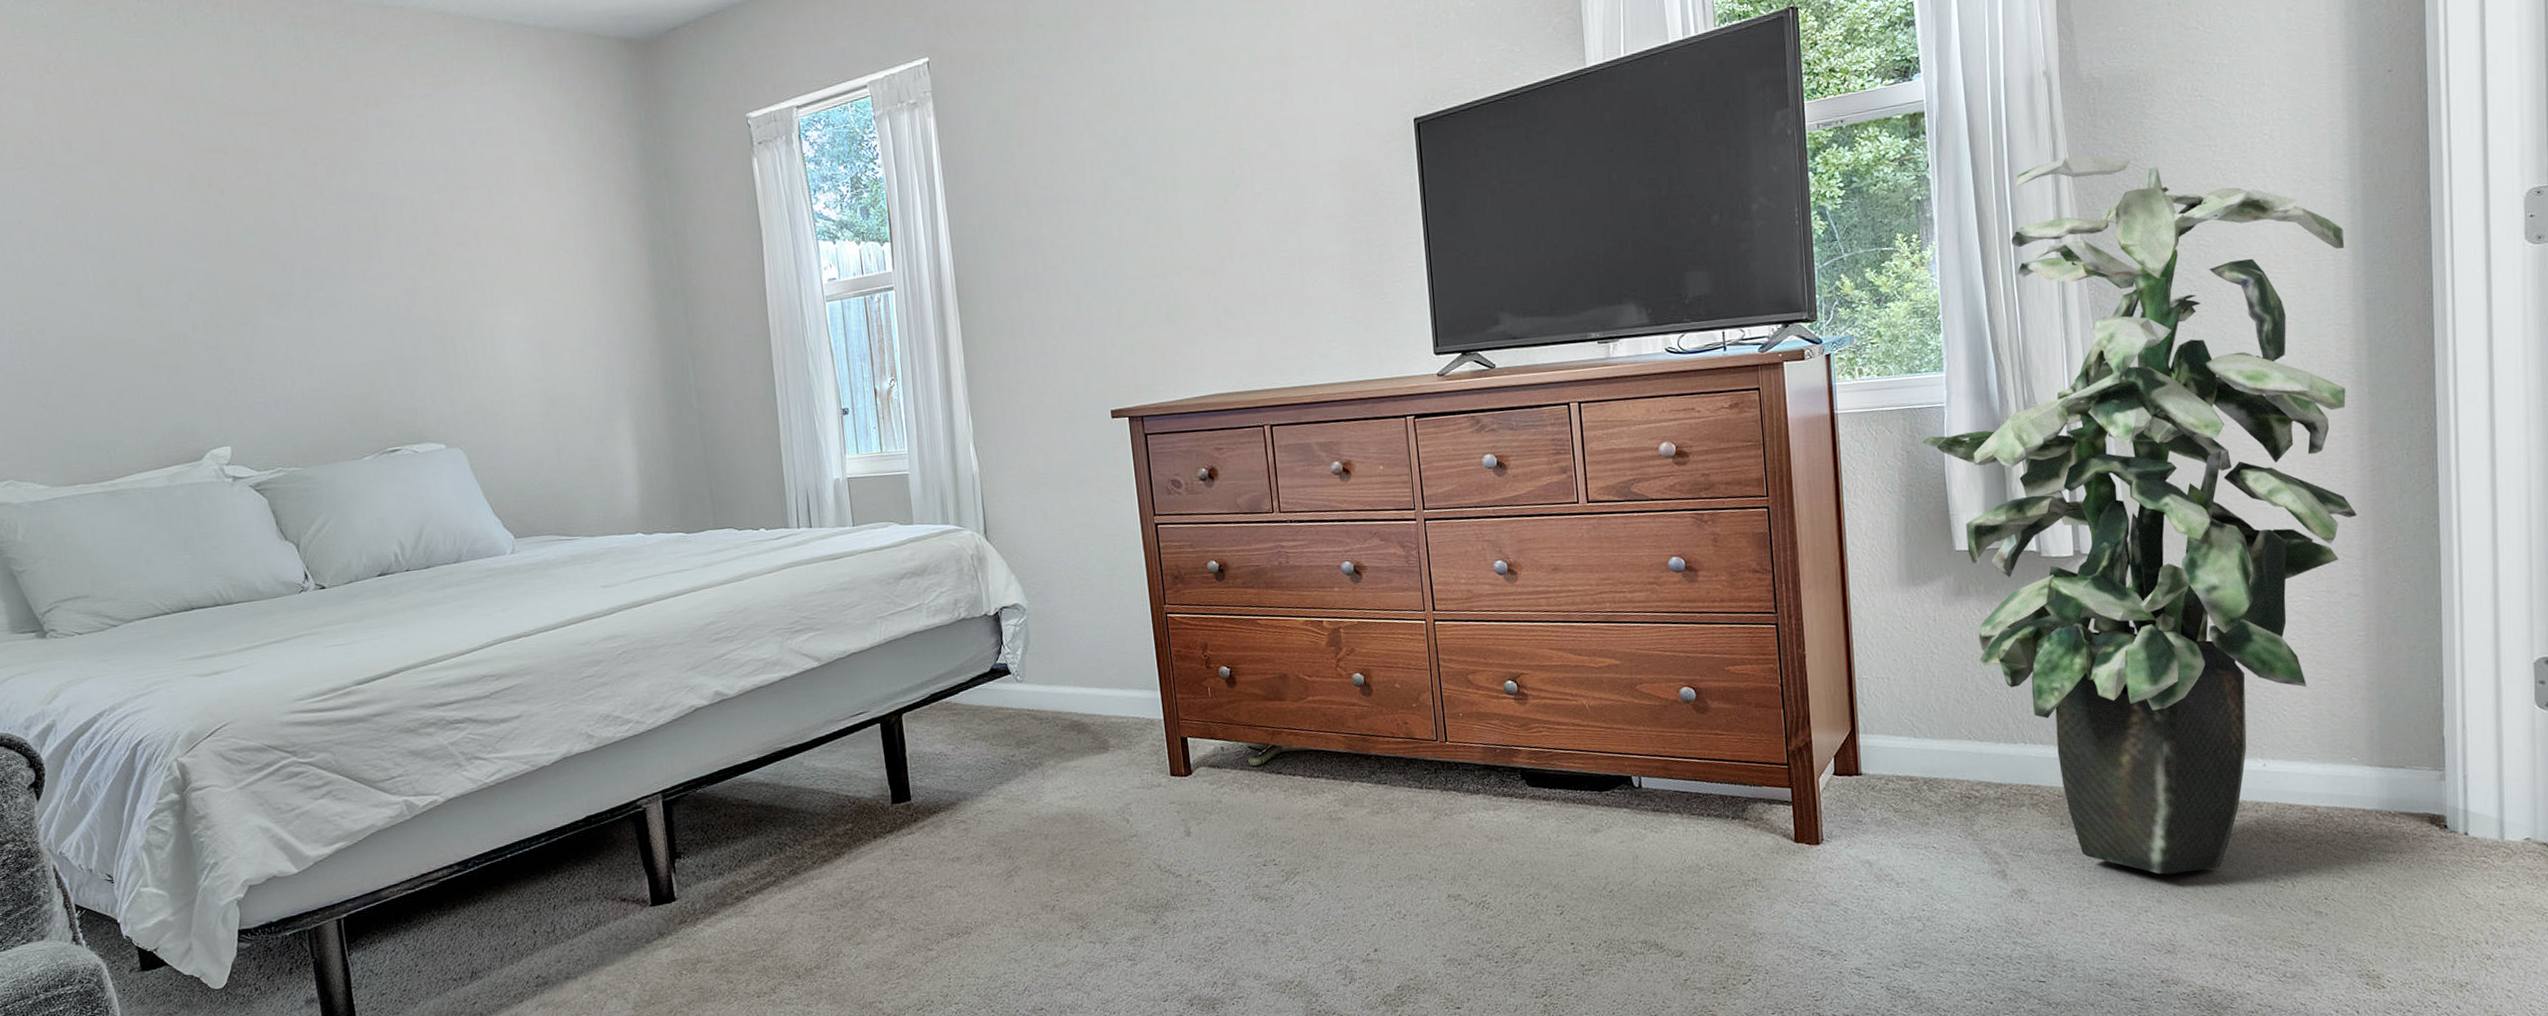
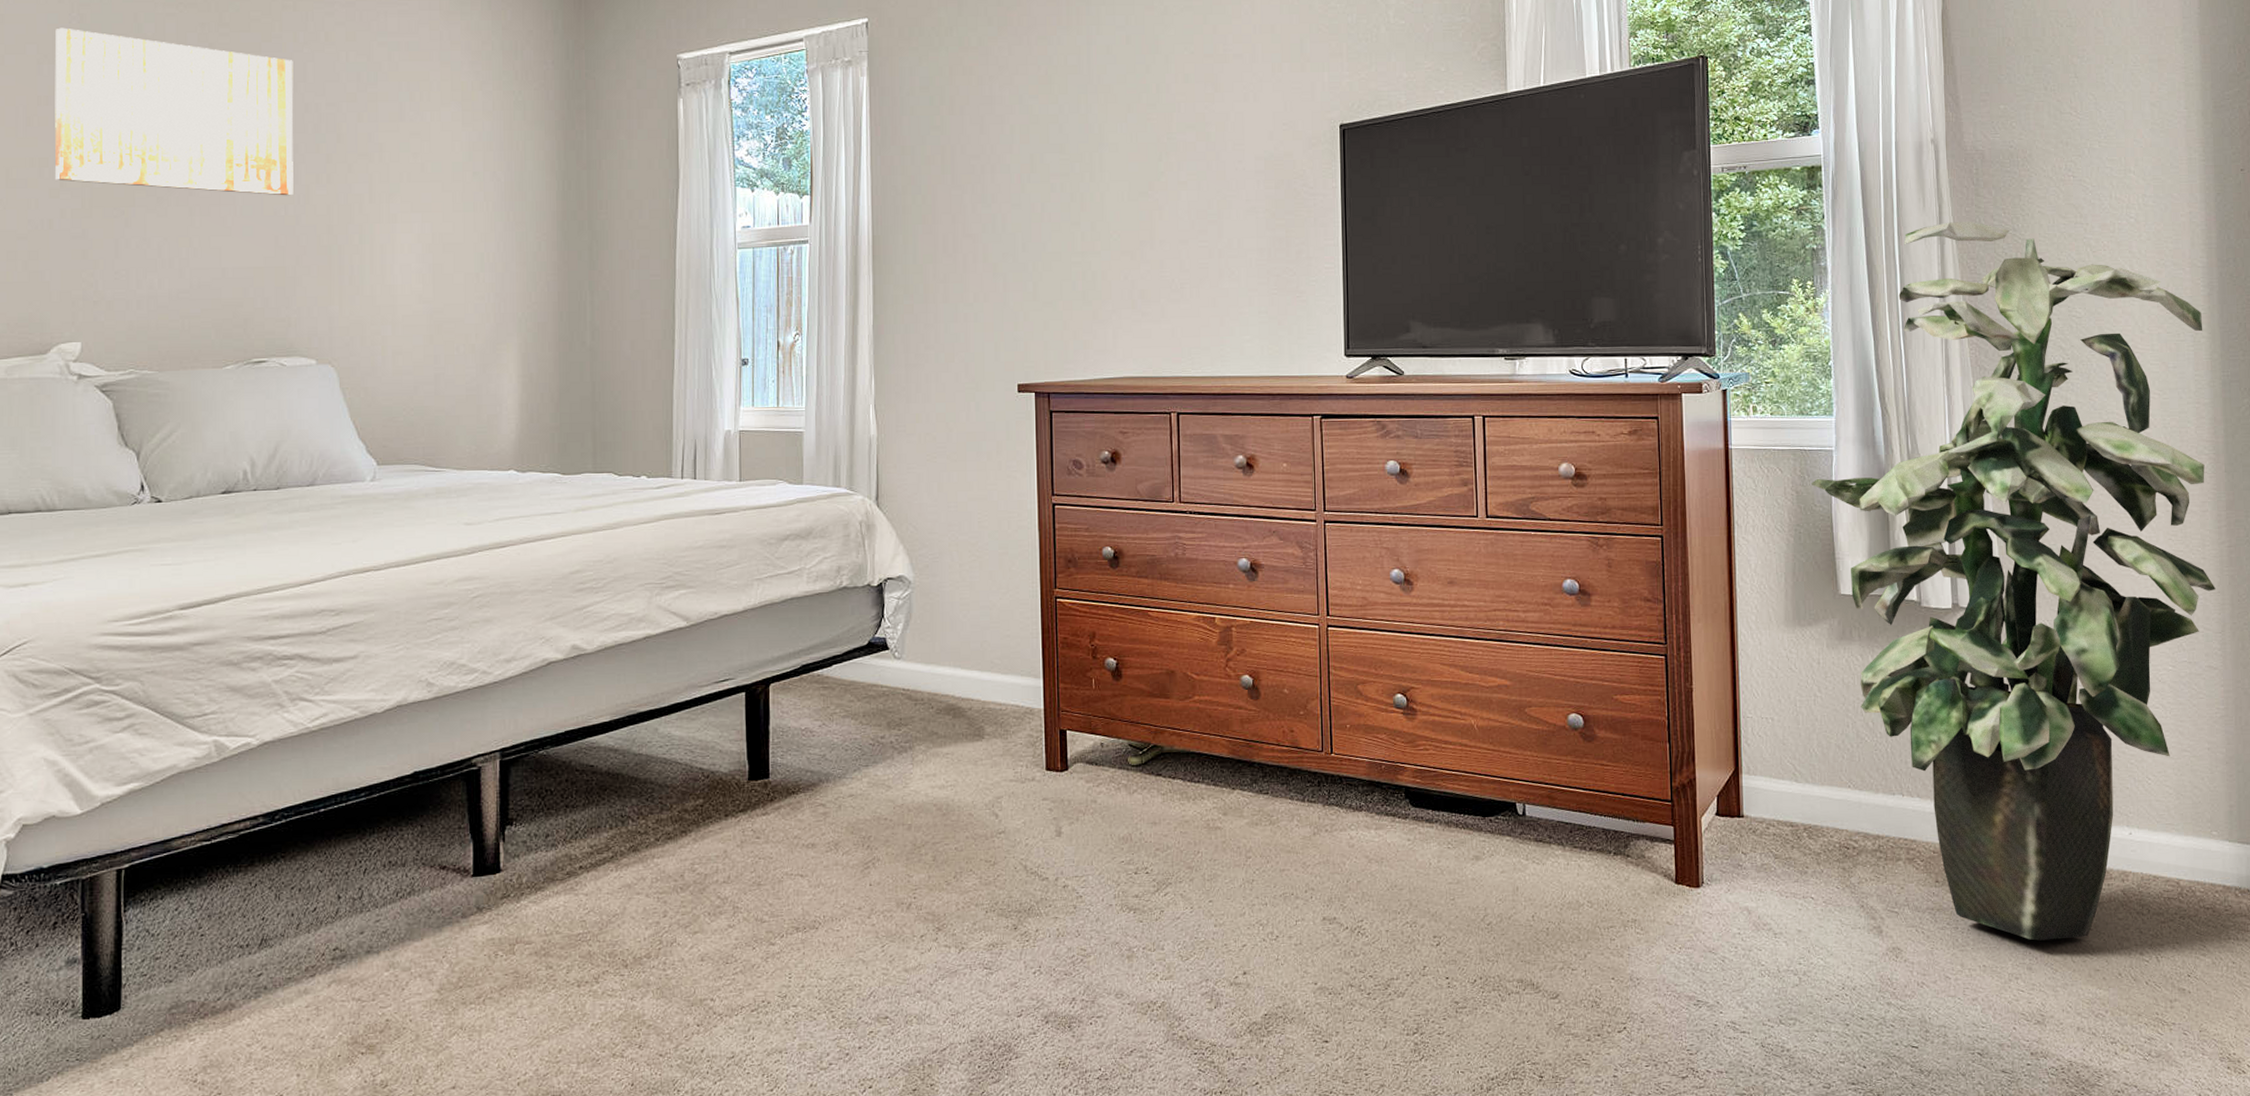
wall art: none [160,147,402,296] -> present [55,27,294,196]

